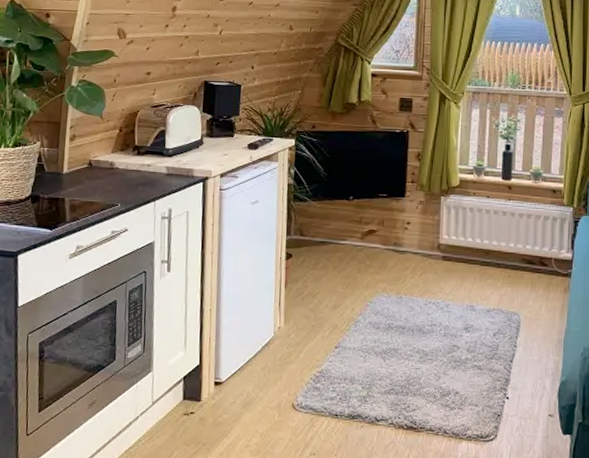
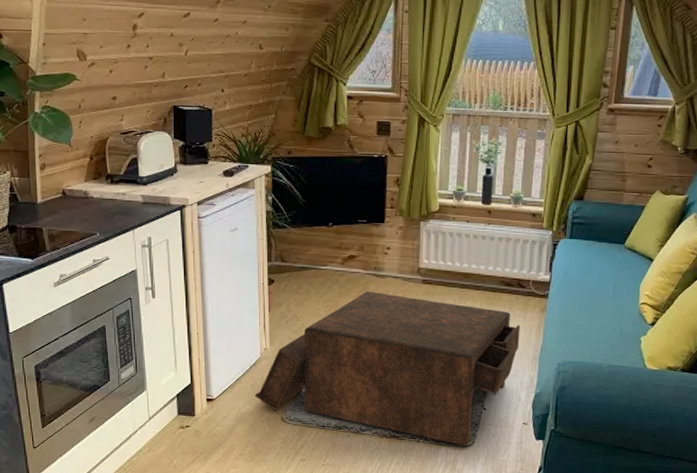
coffee table: none [265,267,543,440] -> present [254,291,520,446]

